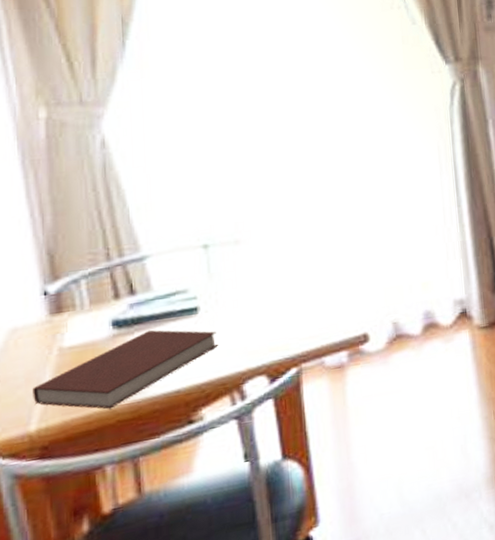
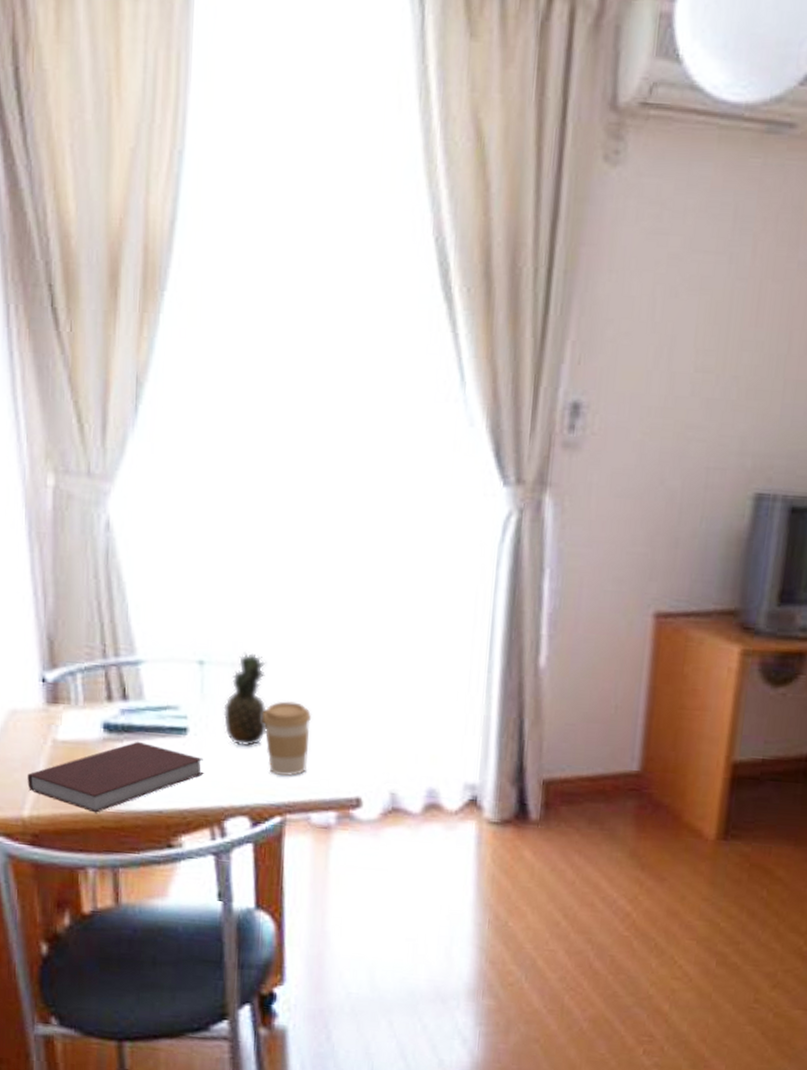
fruit: none [231,229,274,313] -> present [223,651,268,747]
coffee cup: none [268,263,315,332] -> present [262,701,312,776]

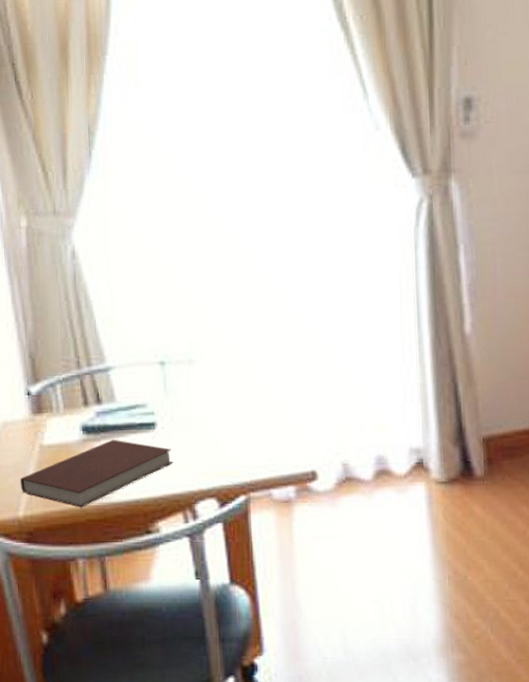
fruit: present [223,651,268,747] -> none [185,349,225,434]
coffee cup: present [262,701,312,776] -> none [220,389,264,458]

